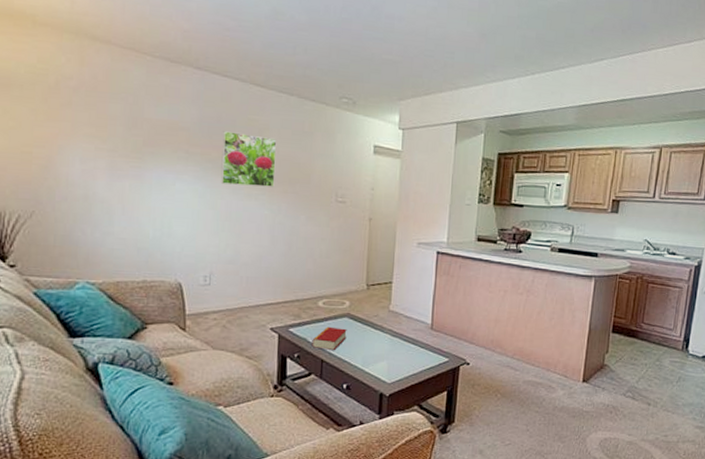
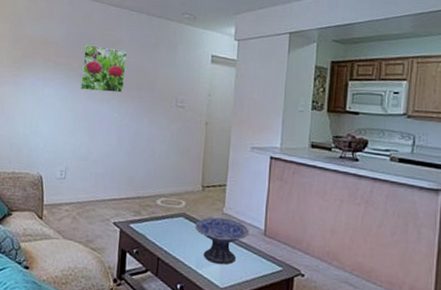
book: present [312,326,347,351] -> none [149,225,182,250]
decorative bowl: none [360,315,417,361] -> present [195,217,250,265]

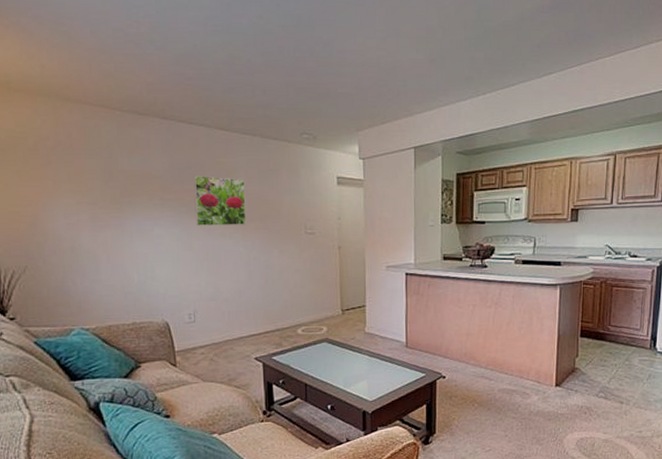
decorative bowl: present [195,217,250,265] -> none [339,337,392,381]

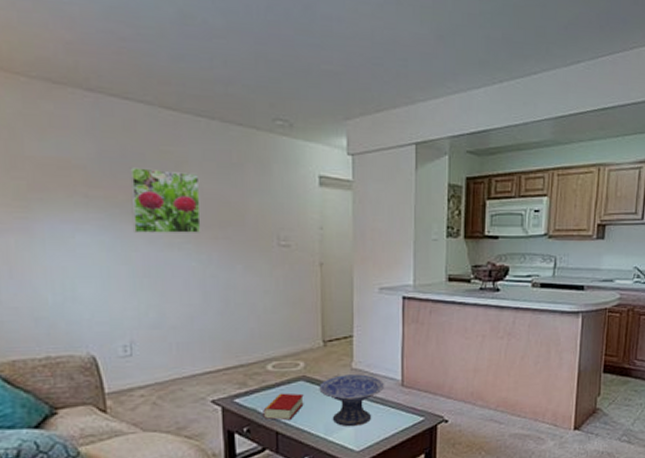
book: none [295,352,327,375] -> present [263,393,304,421]
decorative bowl: none [339,337,392,381] -> present [319,374,385,427]

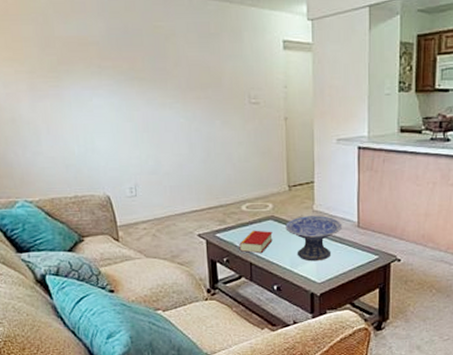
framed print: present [130,167,201,233] -> none [131,41,187,95]

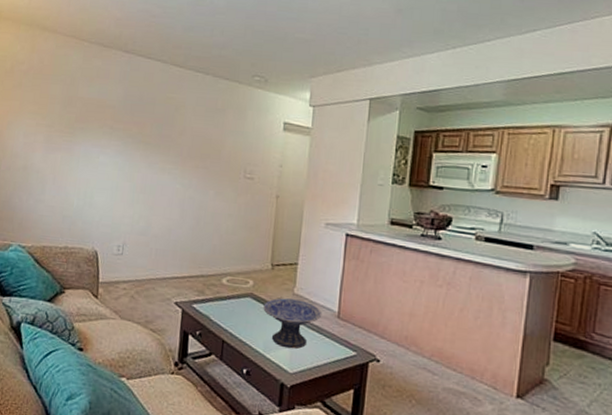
book: present [239,230,273,254] -> none [213,305,250,332]

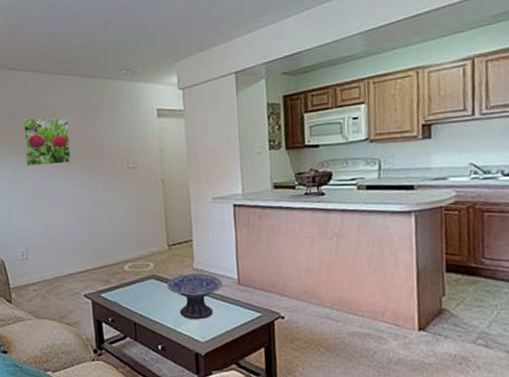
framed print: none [138,108,192,162] -> present [22,117,72,166]

